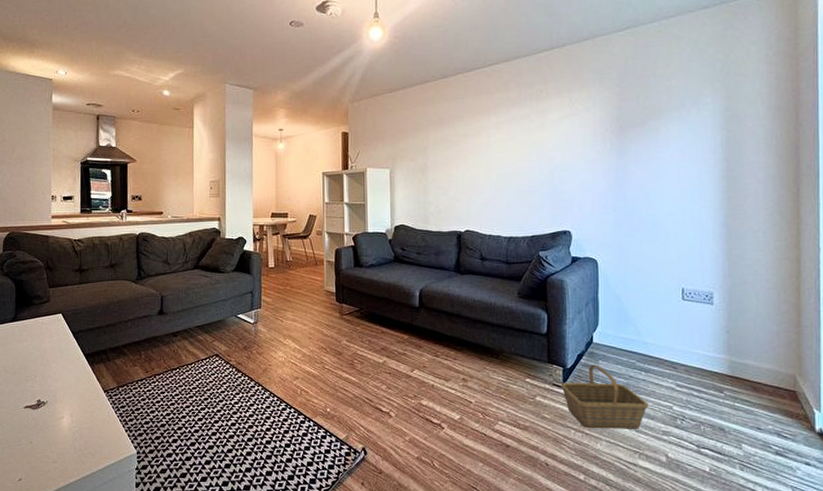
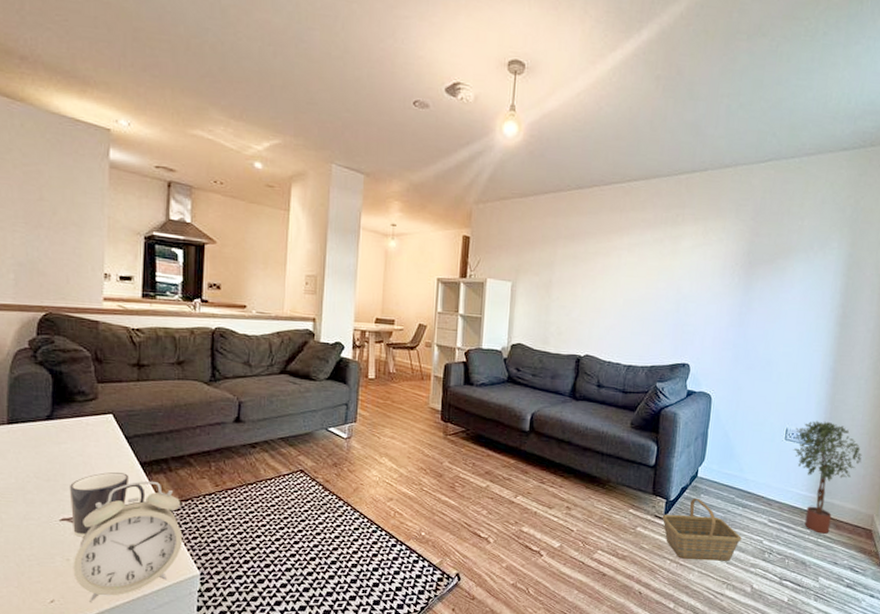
mug: none [30,364,90,422] -> present [69,472,146,537]
alarm clock: none [35,370,122,480] -> present [73,481,183,602]
potted tree: none [693,278,772,397] -> present [793,421,862,534]

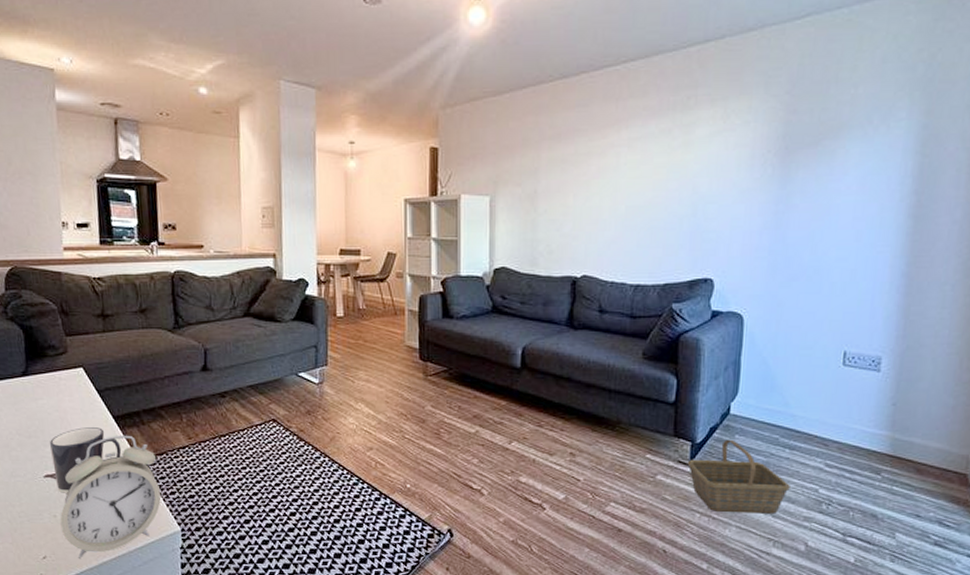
potted tree: present [793,421,862,534] -> none [854,340,951,480]

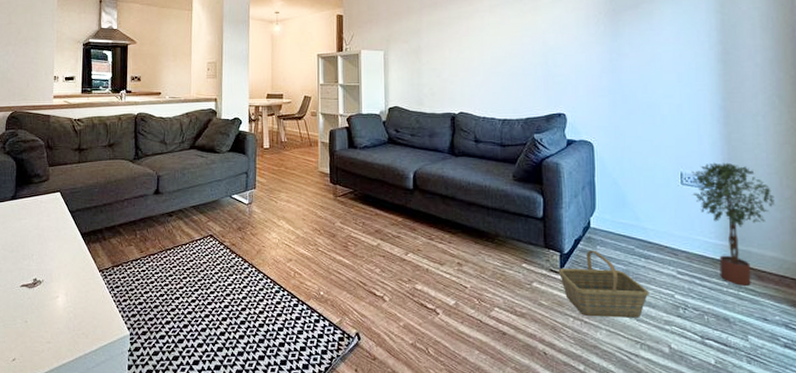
mug: present [49,427,122,493] -> none [27,243,86,301]
alarm clock: present [60,435,162,558] -> none [30,249,116,361]
potted tree: none [854,340,951,480] -> present [691,162,775,286]

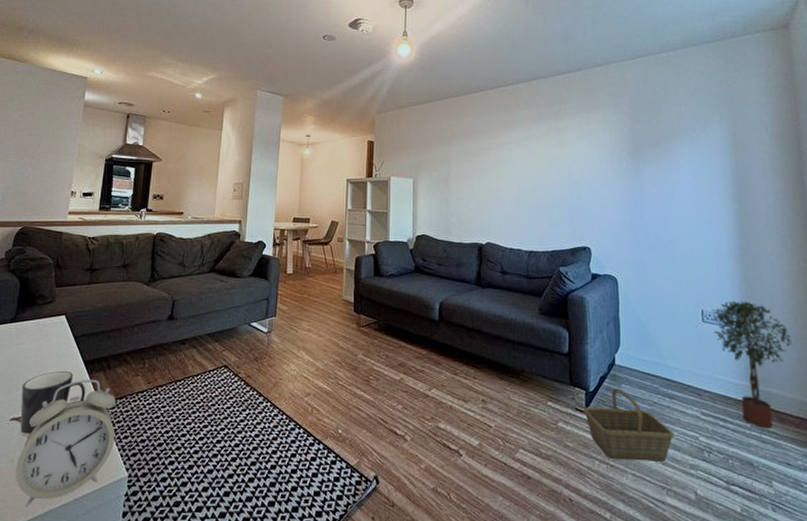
mug: none [27,243,86,301] -> present [20,371,86,437]
alarm clock: none [30,249,116,361] -> present [15,379,117,506]

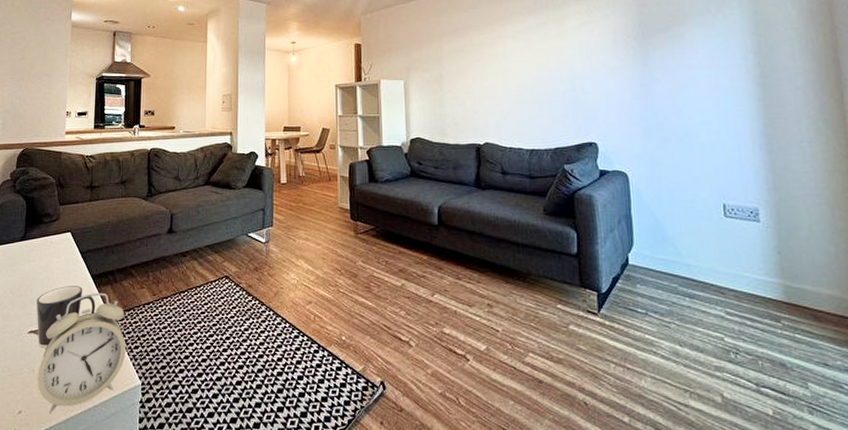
basket: present [583,388,674,462] -> none [596,289,697,364]
potted tree: present [712,300,792,428] -> none [735,192,828,327]

